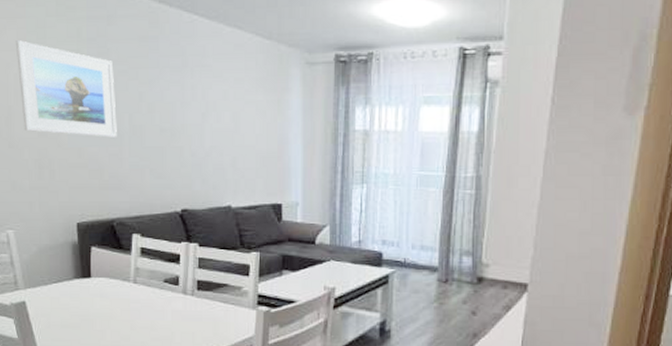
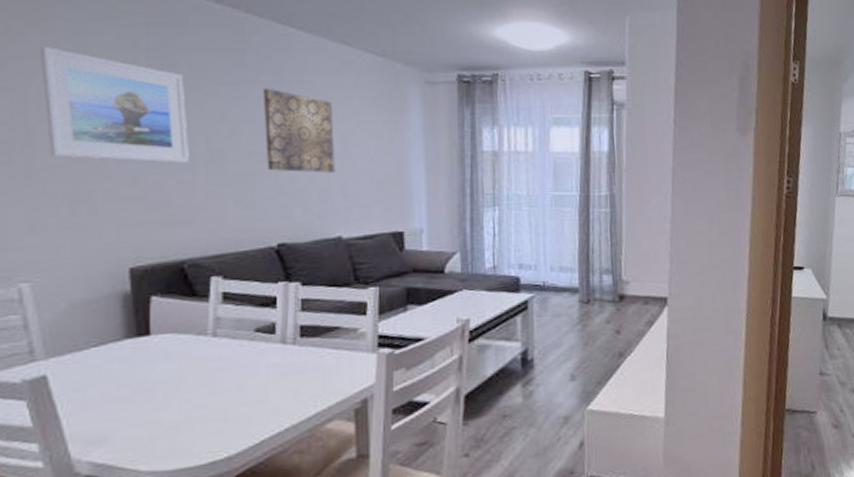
wall art: none [172,71,227,148] -> present [264,88,335,173]

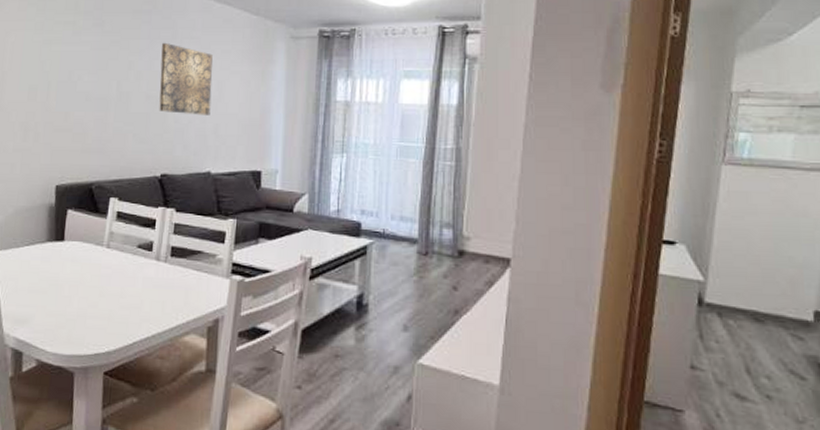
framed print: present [39,47,189,163] -> none [15,11,107,103]

